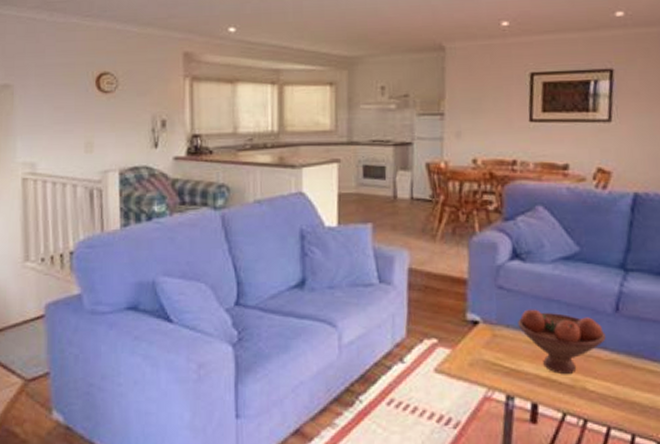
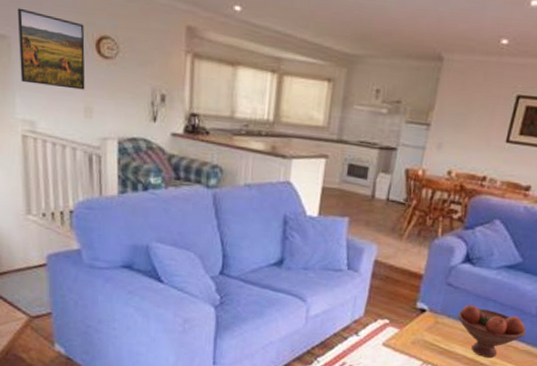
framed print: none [21,58,86,127] -> present [17,8,85,90]

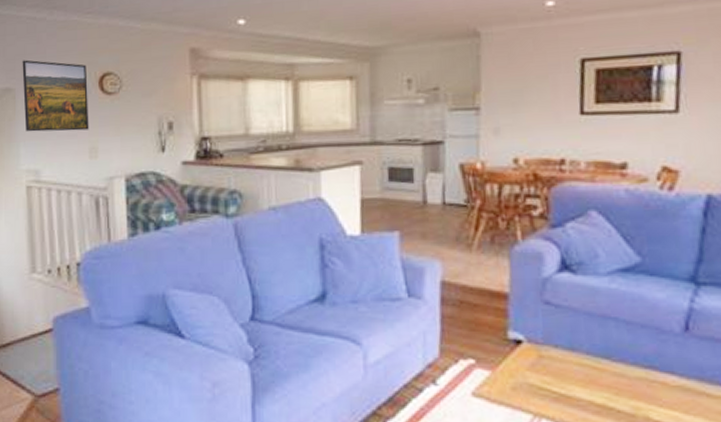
fruit bowl: present [457,304,526,358] -> none [568,327,673,401]

